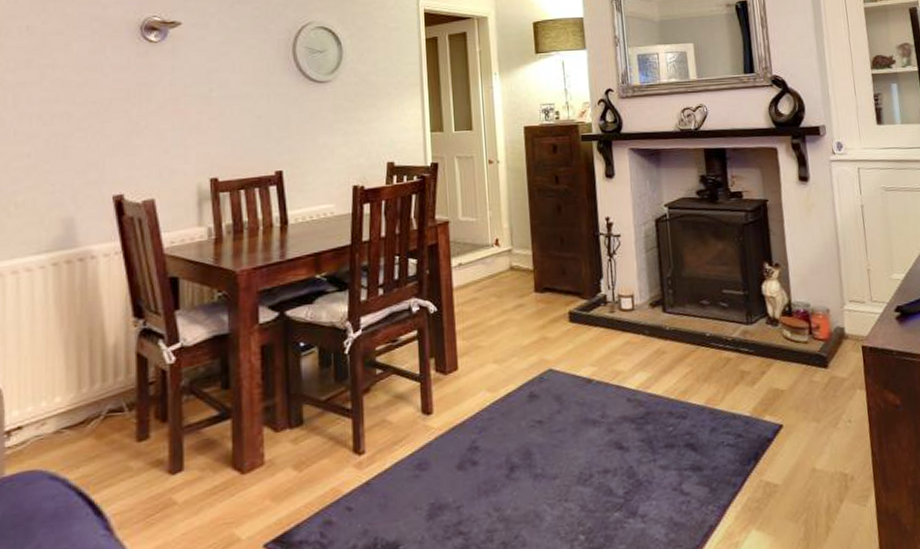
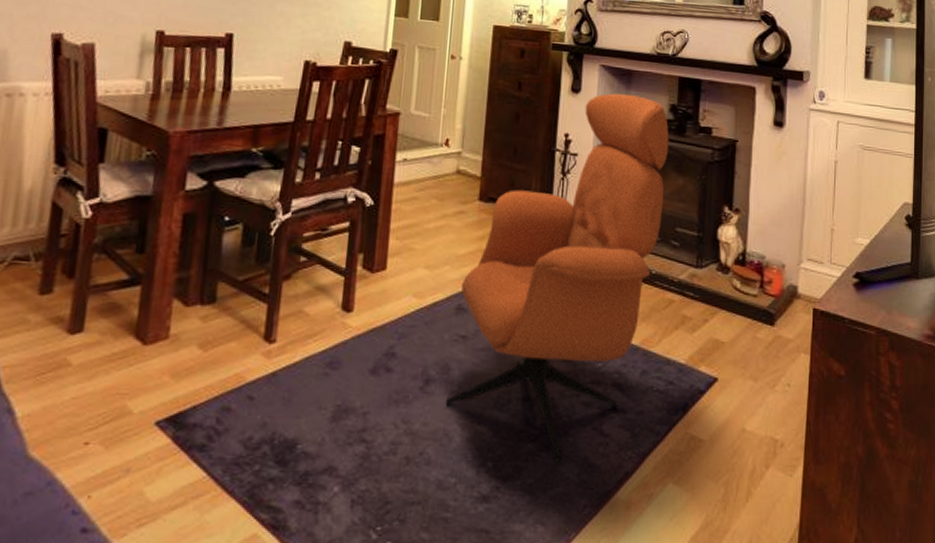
armchair: none [530,172,708,526] -> present [445,93,669,462]

